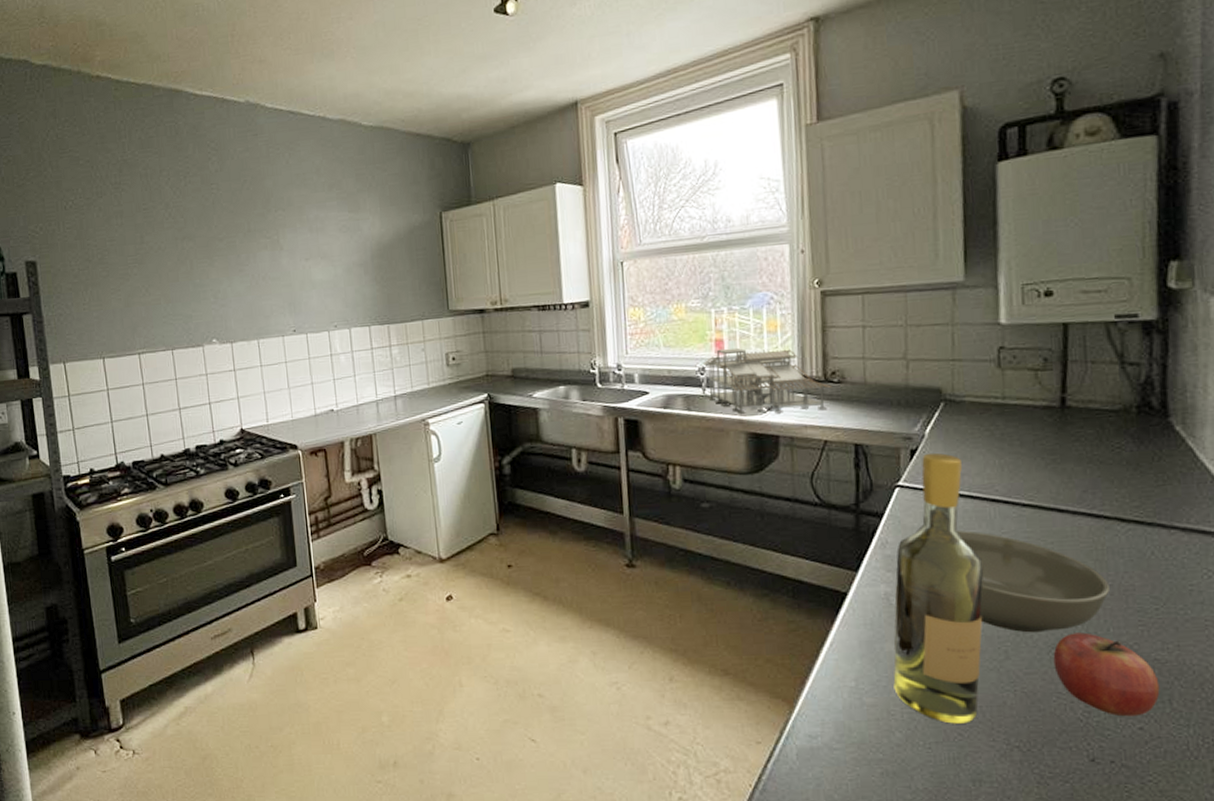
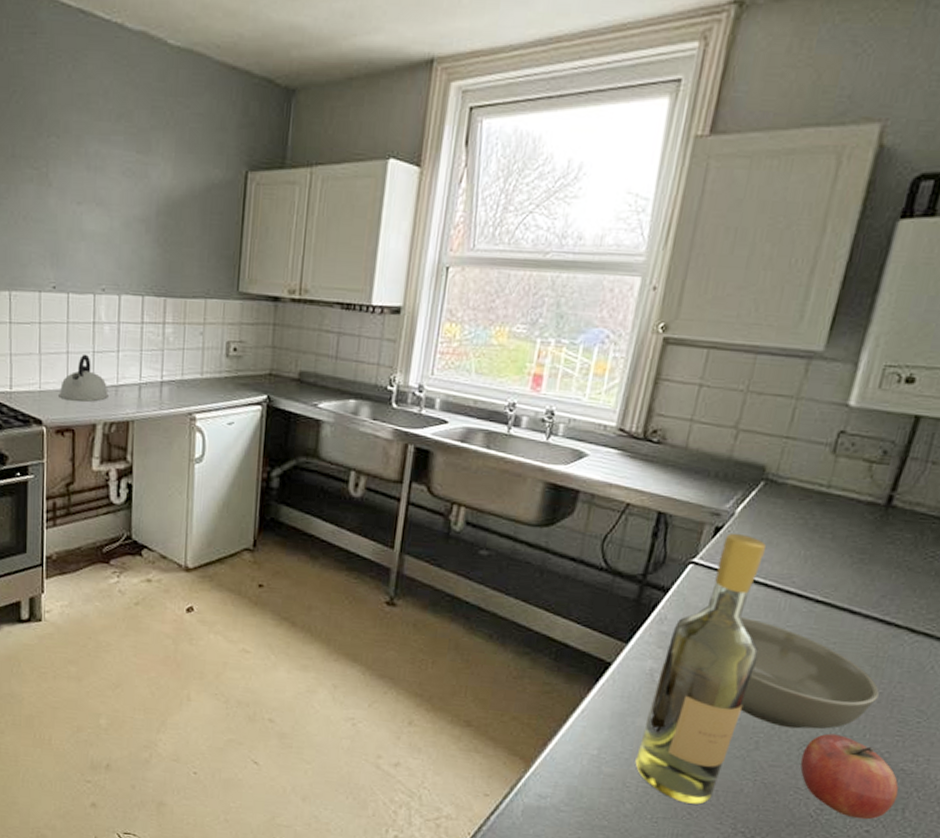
kettle: none [309,382,351,425] -> present [59,354,109,403]
dish rack: present [702,347,833,415] -> none [511,385,650,471]

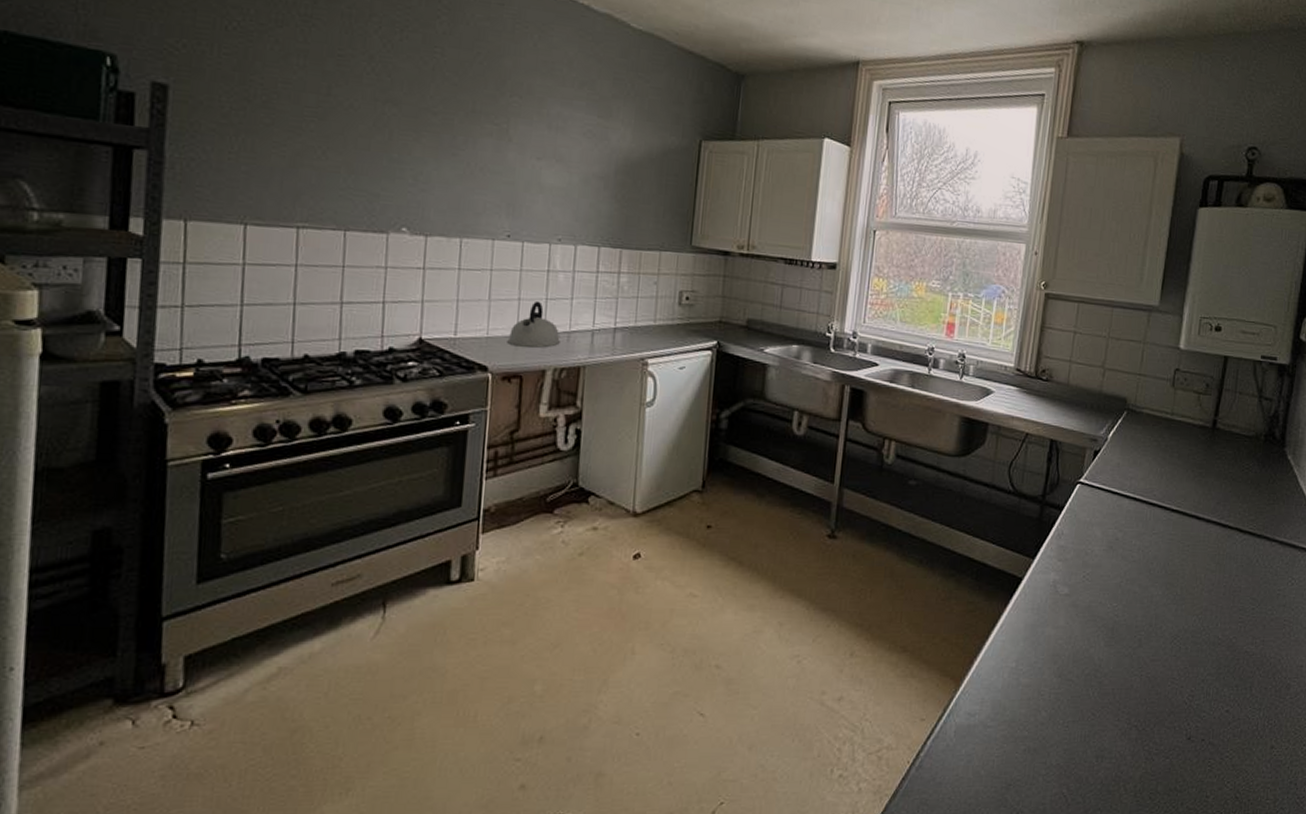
bottle: present [635,532,767,805] -> none [1047,455,1135,704]
bowl: present [739,616,880,730] -> none [1119,527,1224,624]
fruit: present [800,733,899,820] -> none [1173,626,1246,701]

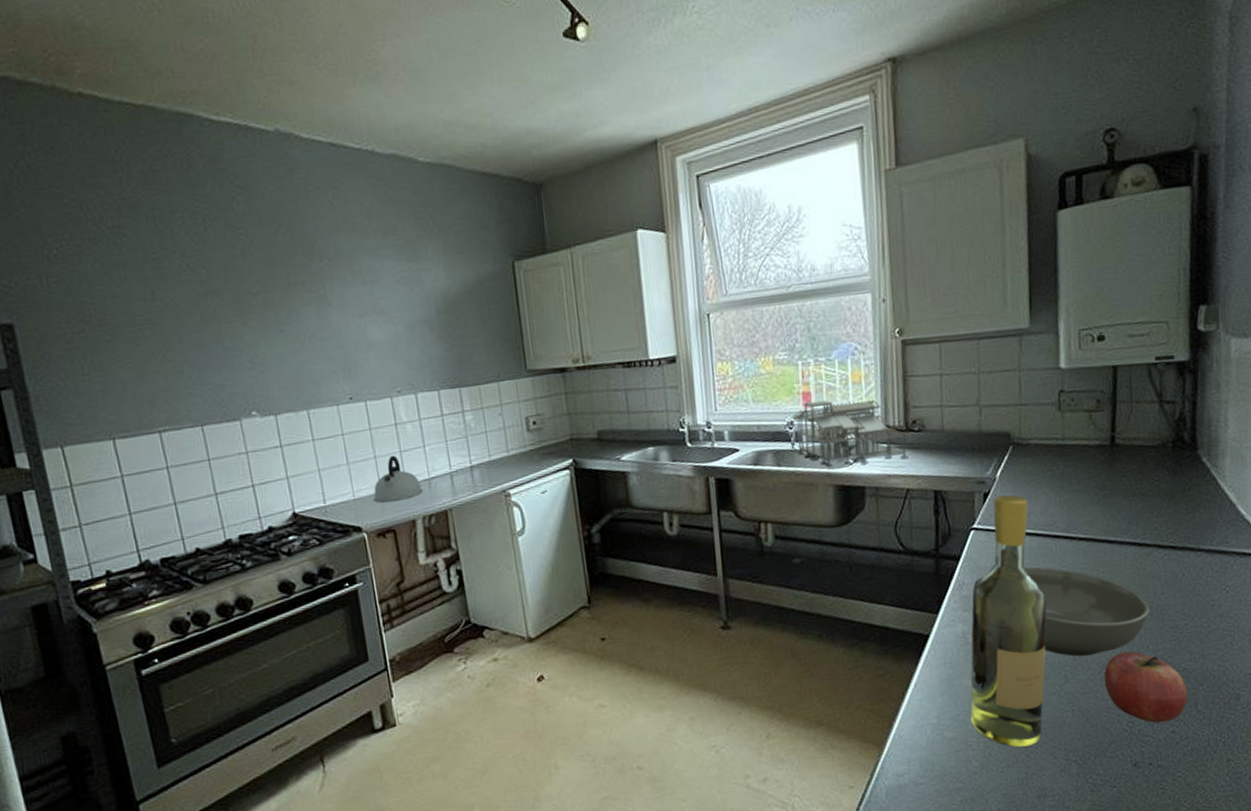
dish rack: none [932,332,1041,405] -> present [791,399,914,468]
bottle: none [1047,455,1135,704] -> present [970,495,1047,748]
bowl: none [1119,527,1224,624] -> present [1024,566,1150,657]
fruit: none [1173,626,1246,701] -> present [1104,651,1188,723]

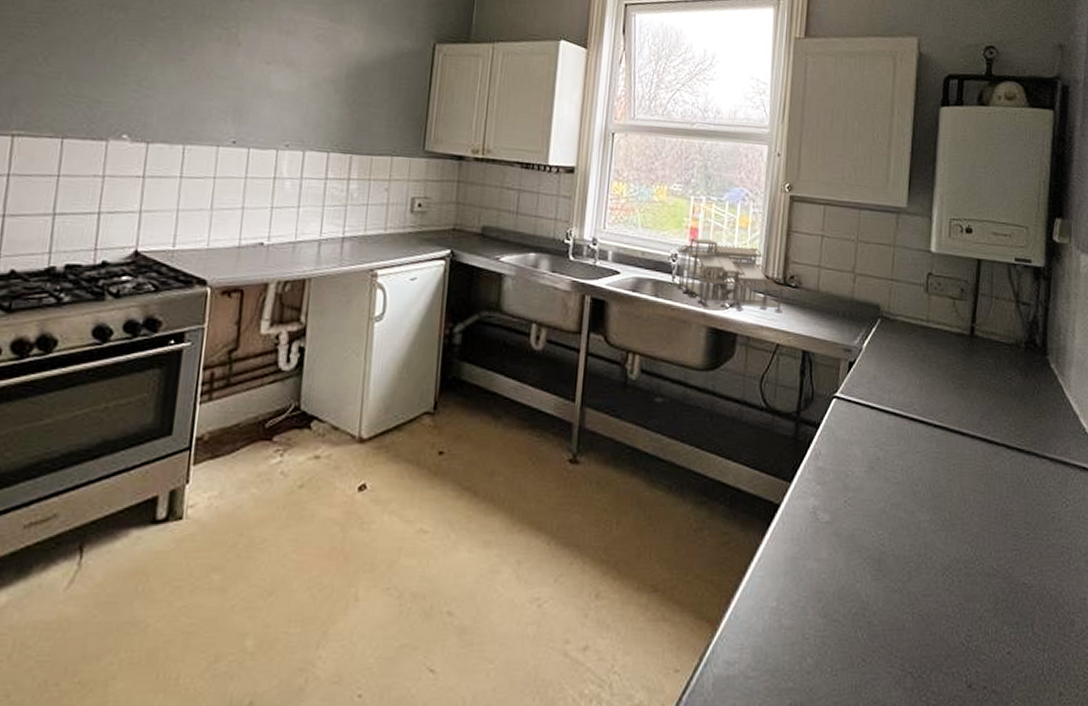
kettle: present [373,455,423,503] -> none [228,209,285,260]
bottle: present [970,495,1047,748] -> none [811,366,898,649]
bowl: present [1024,566,1150,657] -> none [880,445,995,554]
fruit: present [1104,651,1188,723] -> none [946,555,1025,641]

